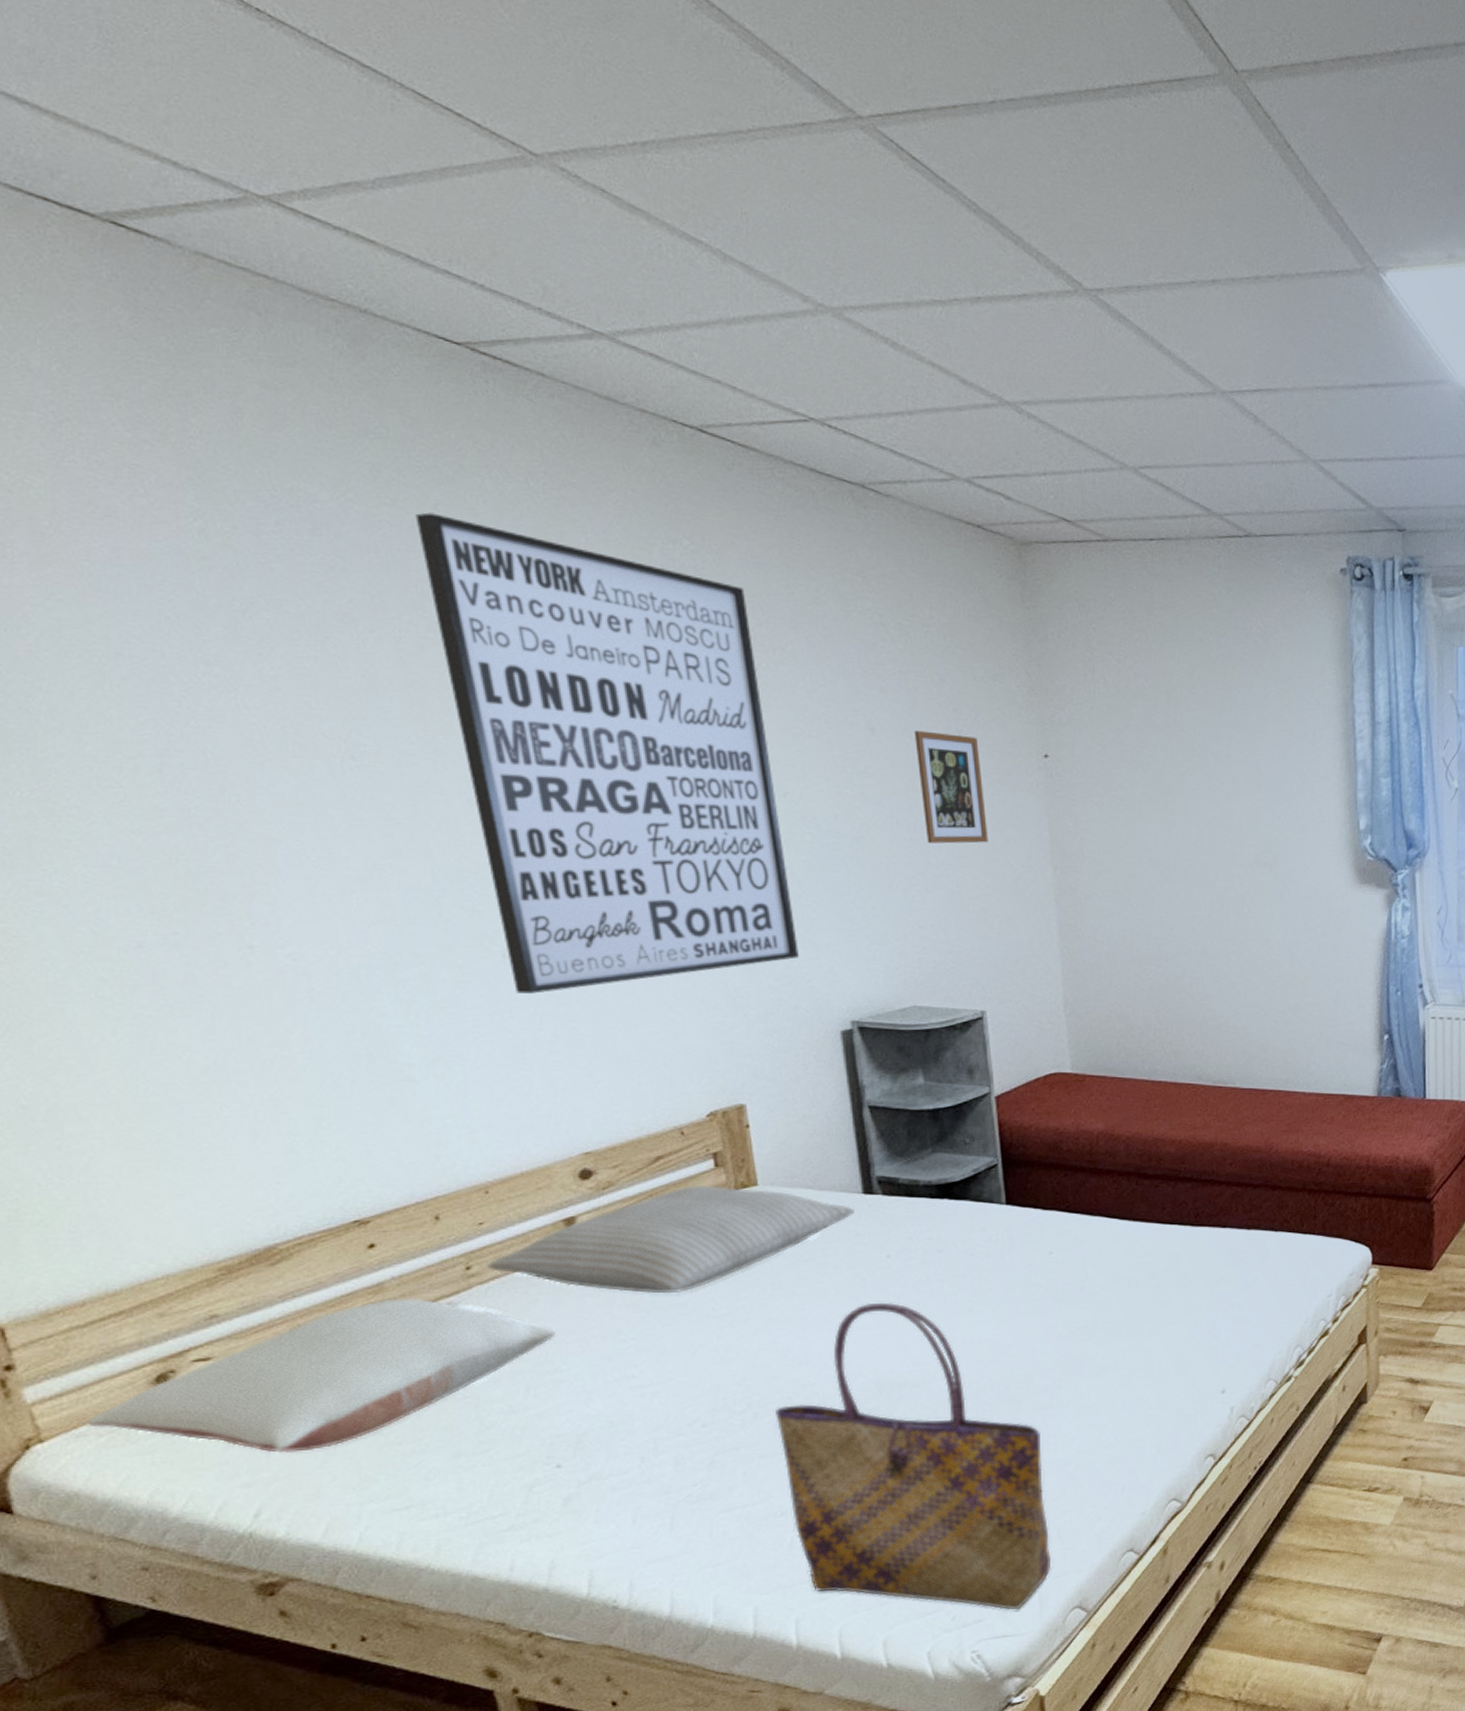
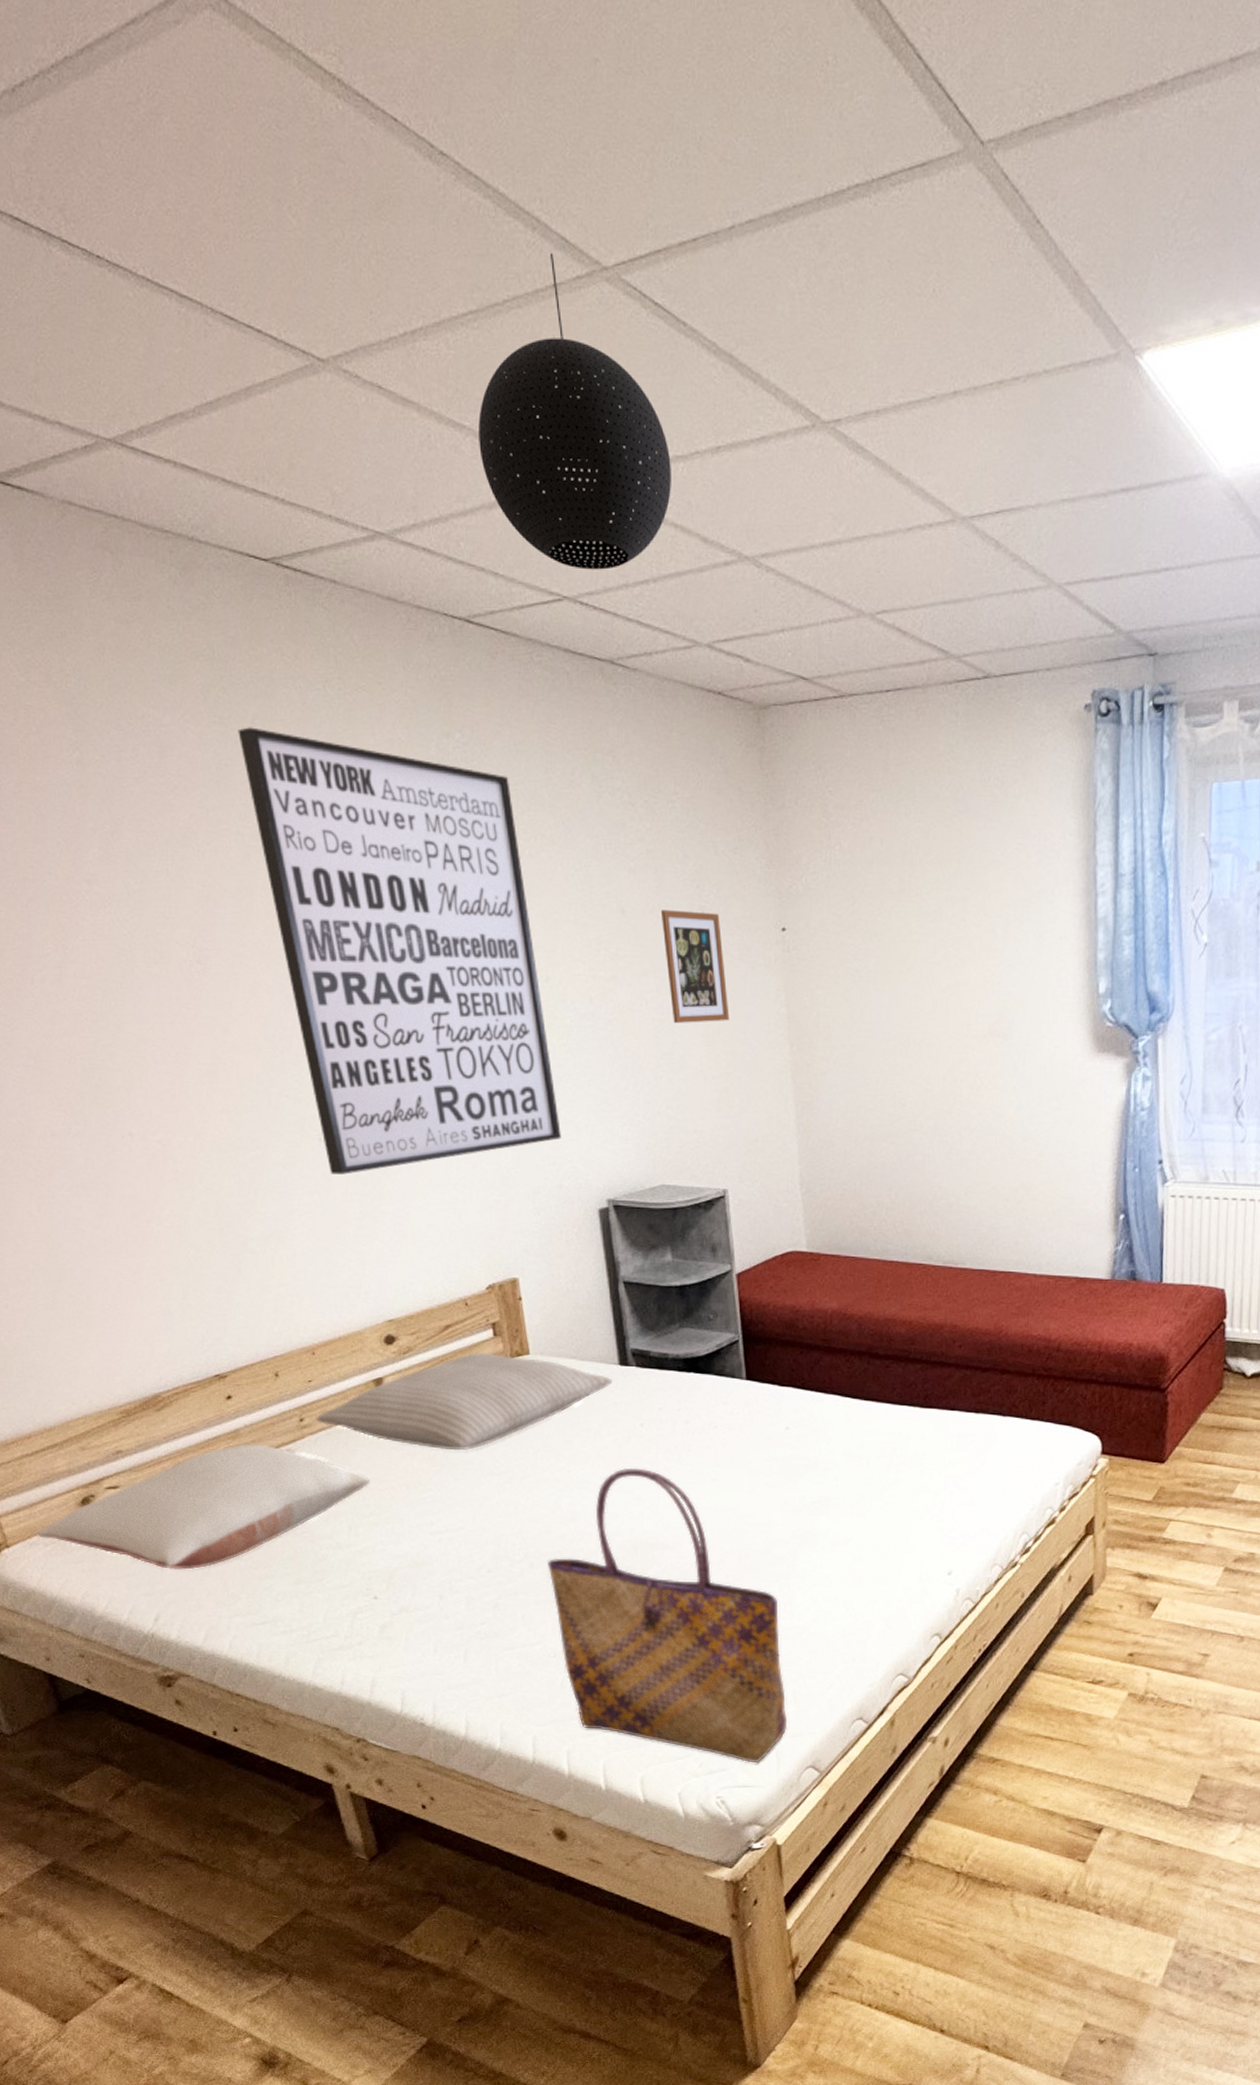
pendant light: none [717,93,929,398] -> present [478,252,671,570]

